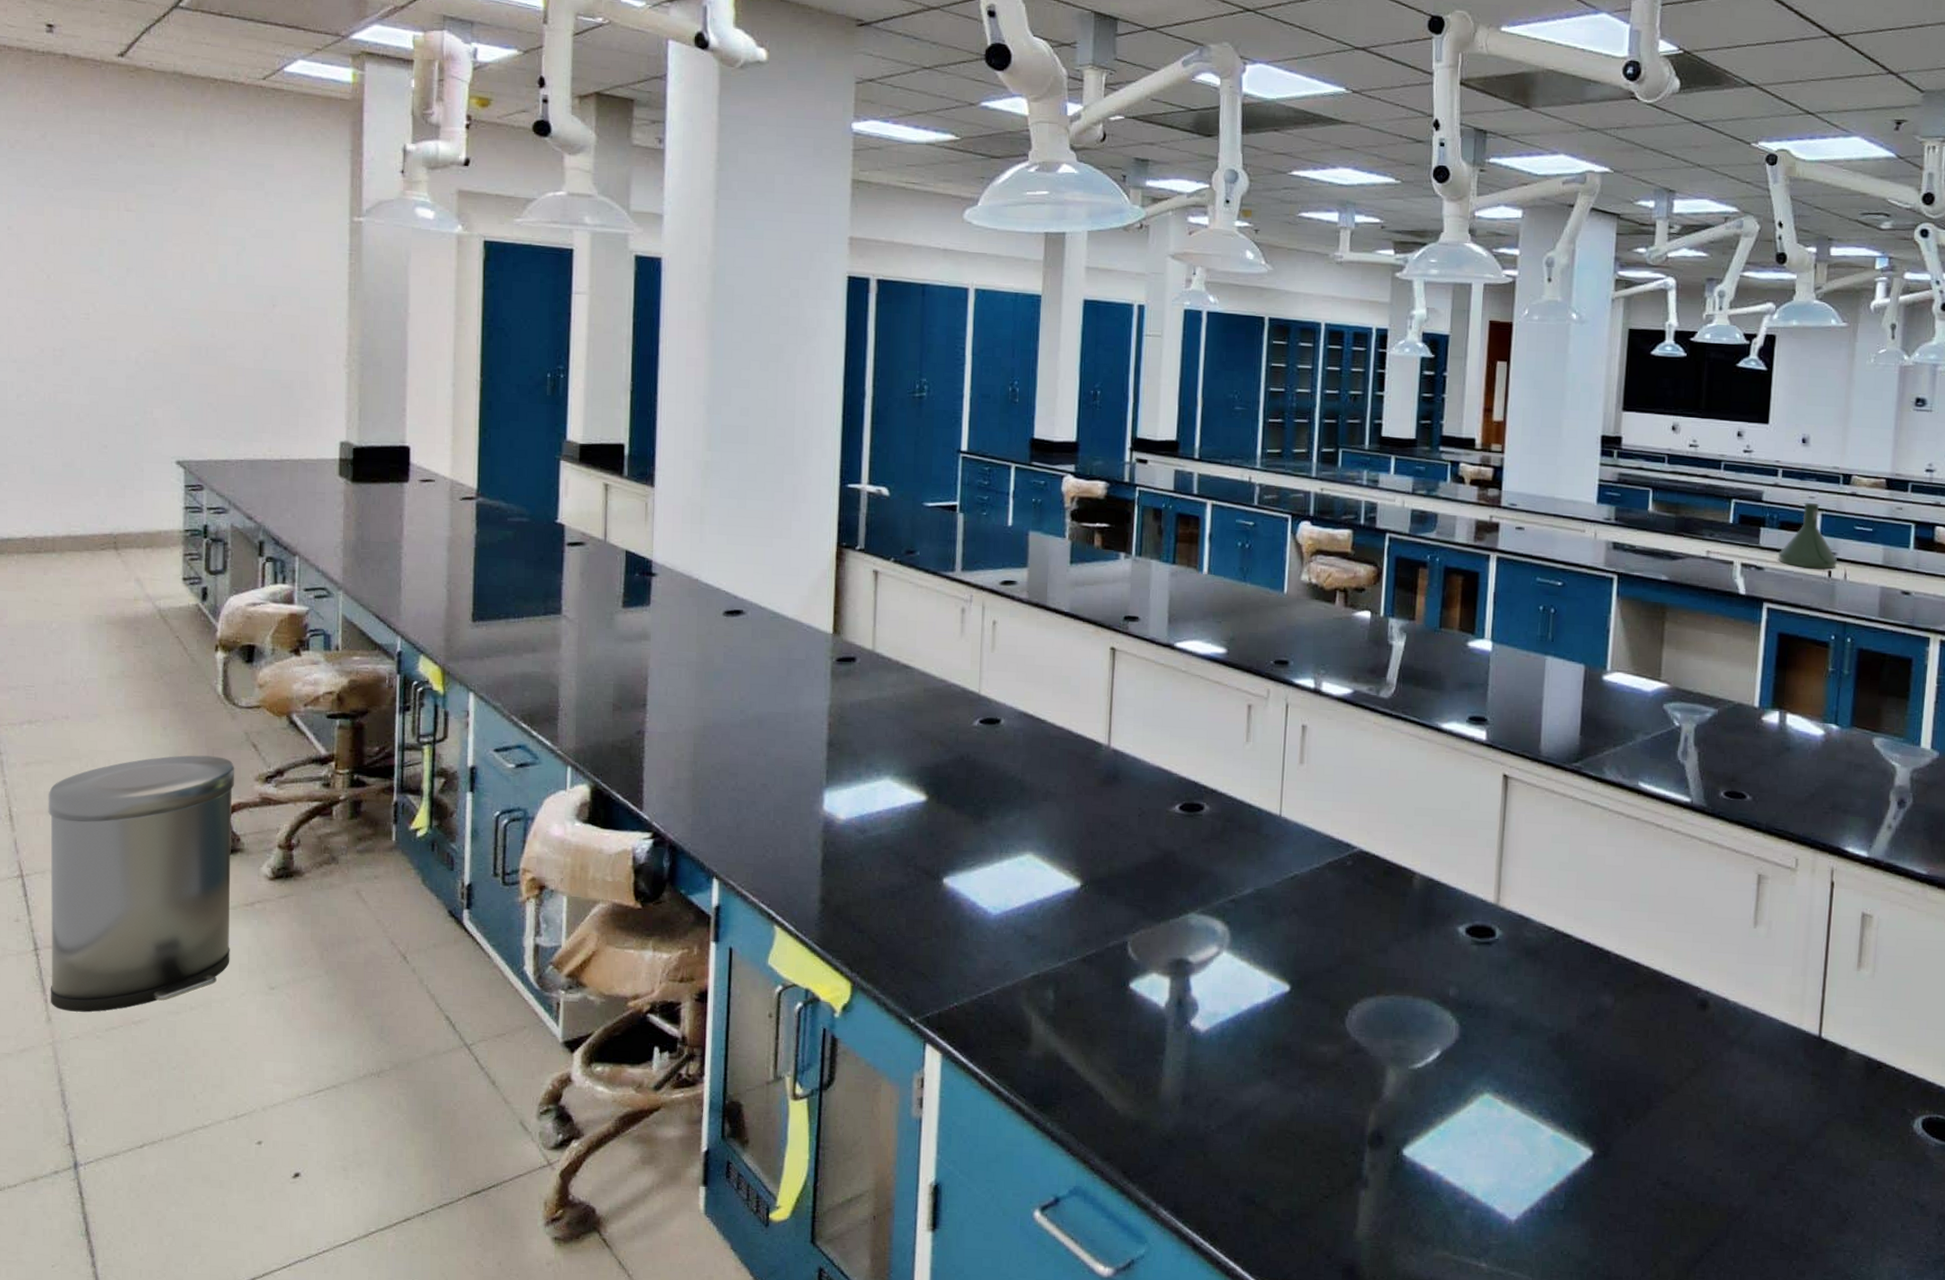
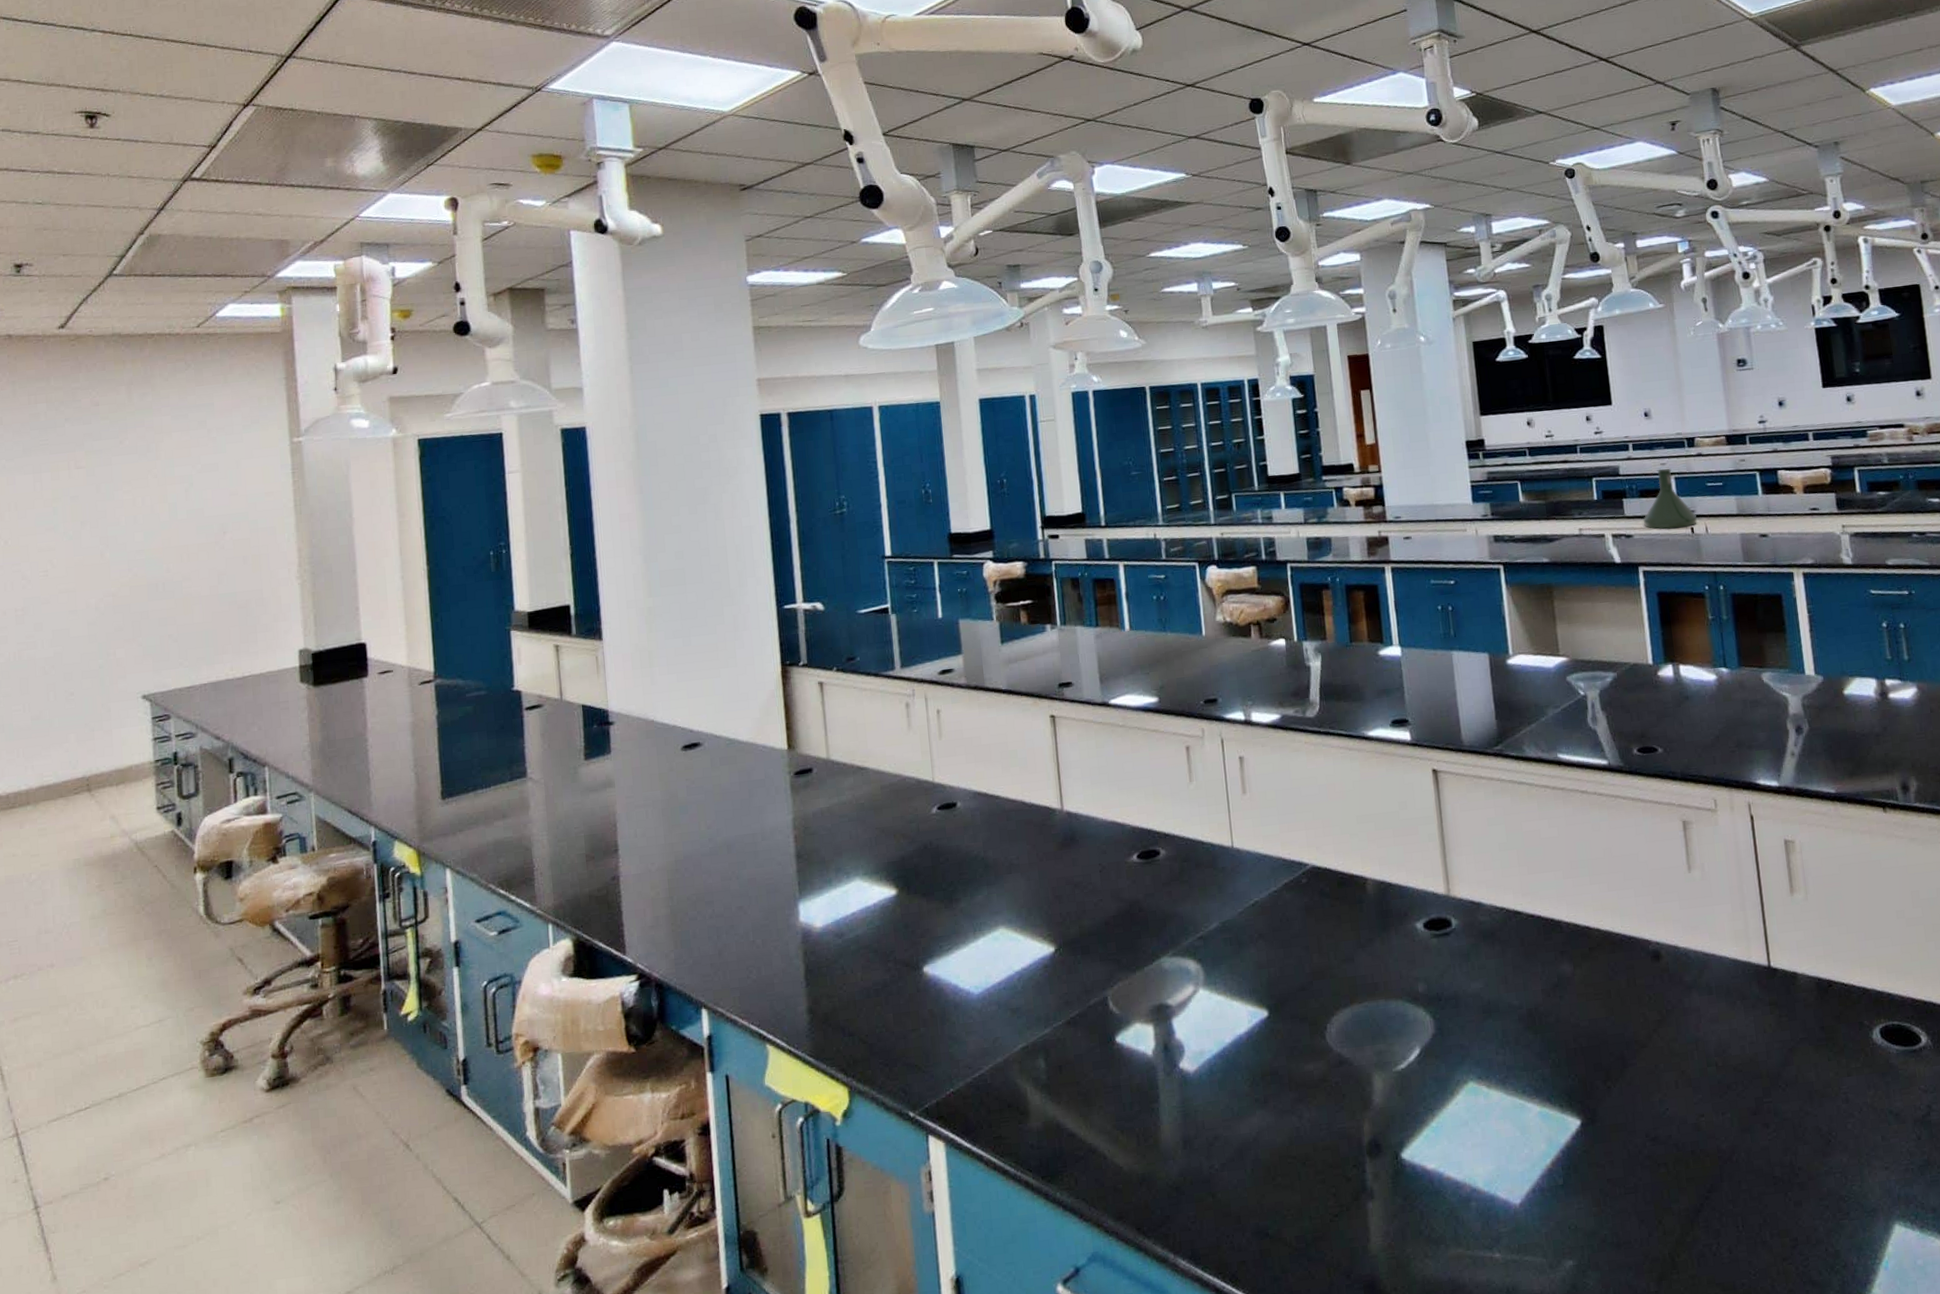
pedal bin: present [48,755,235,1012] -> none [38,977,233,1266]

